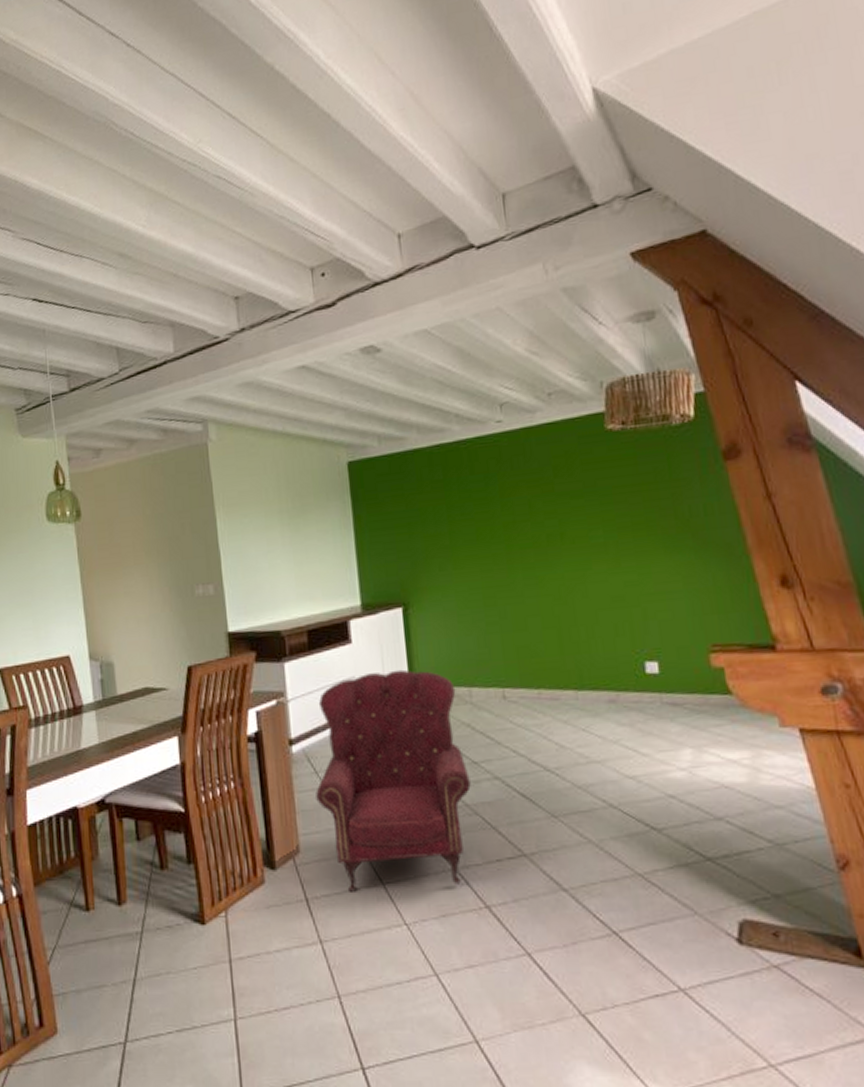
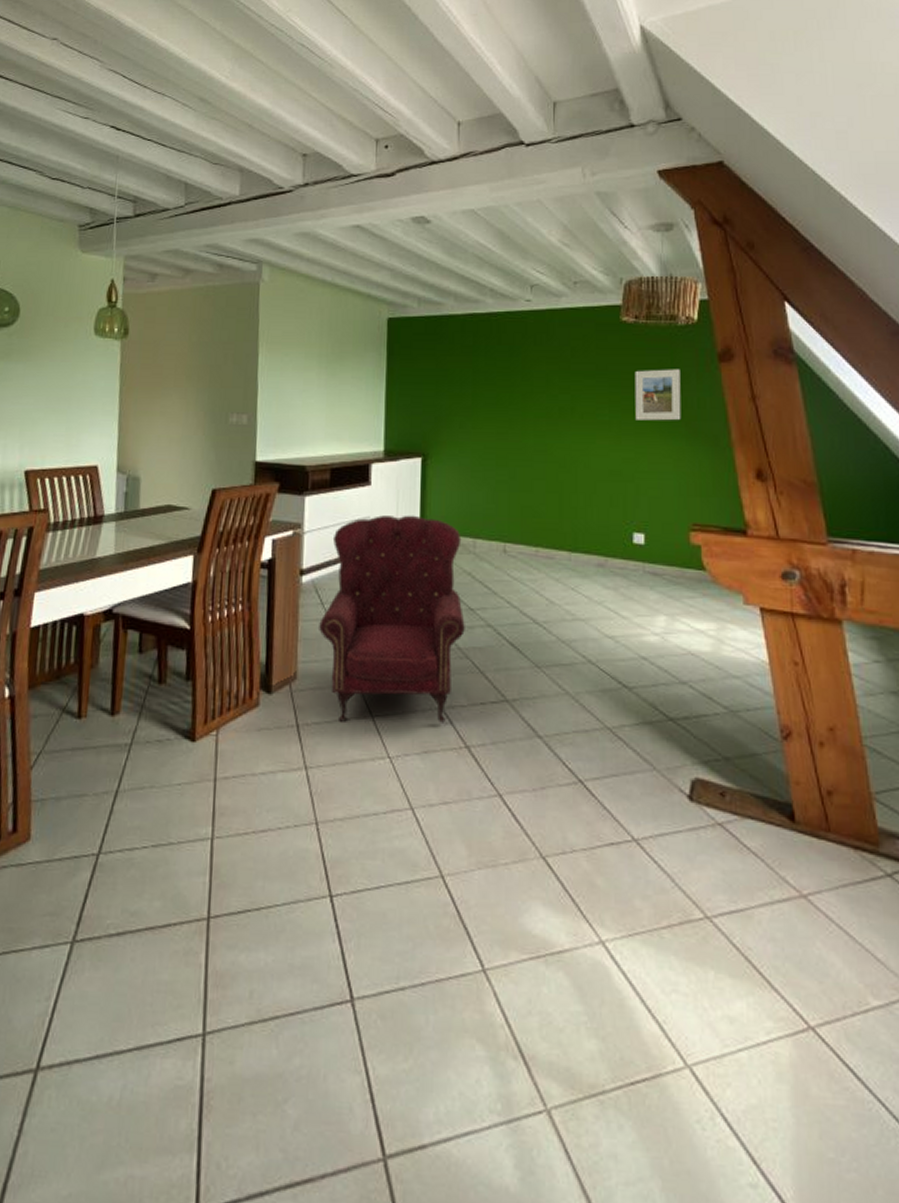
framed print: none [628,474,687,538] -> present [635,369,681,421]

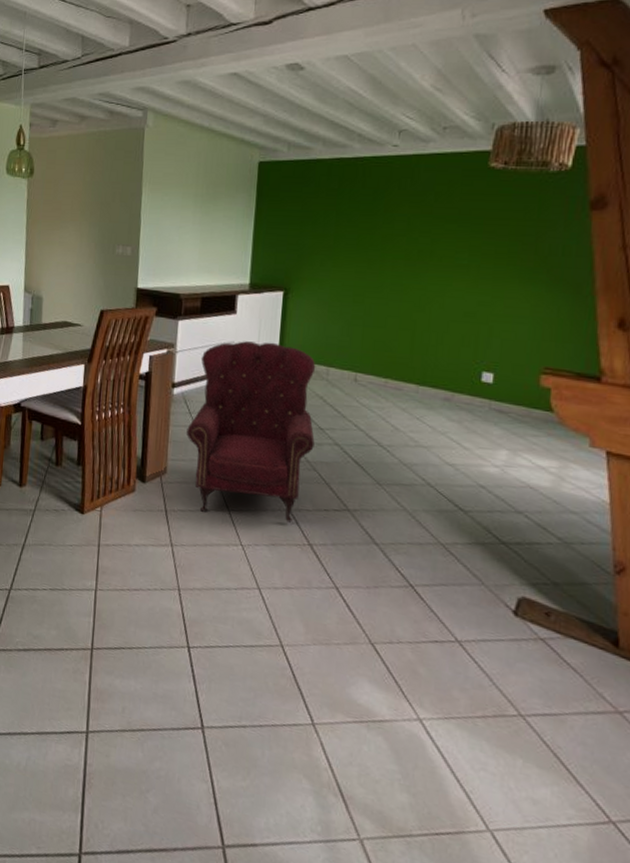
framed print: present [635,369,681,421] -> none [495,215,547,267]

